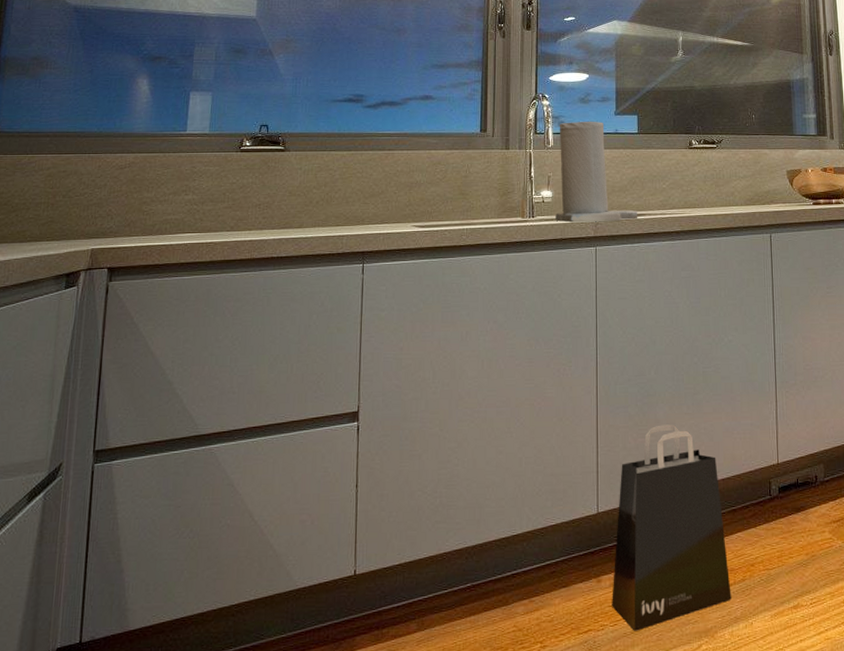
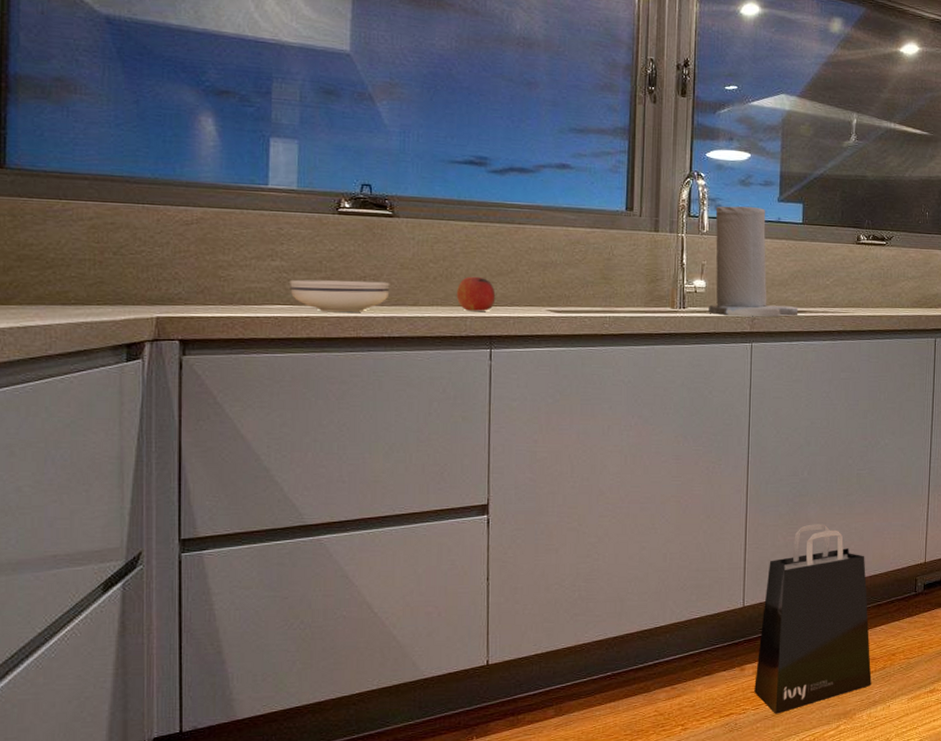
bowl: none [198,208,280,238] -> present [288,279,390,313]
fruit: none [334,199,368,231] -> present [456,276,496,312]

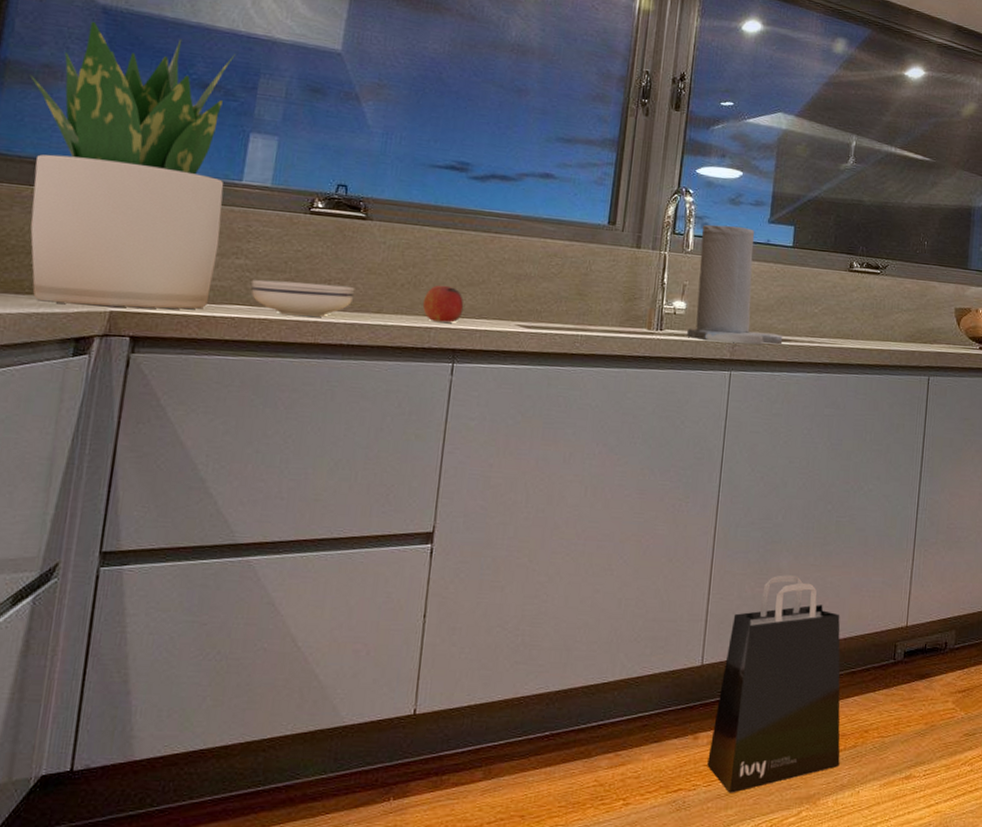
planter: none [42,32,253,313] -> present [29,21,235,310]

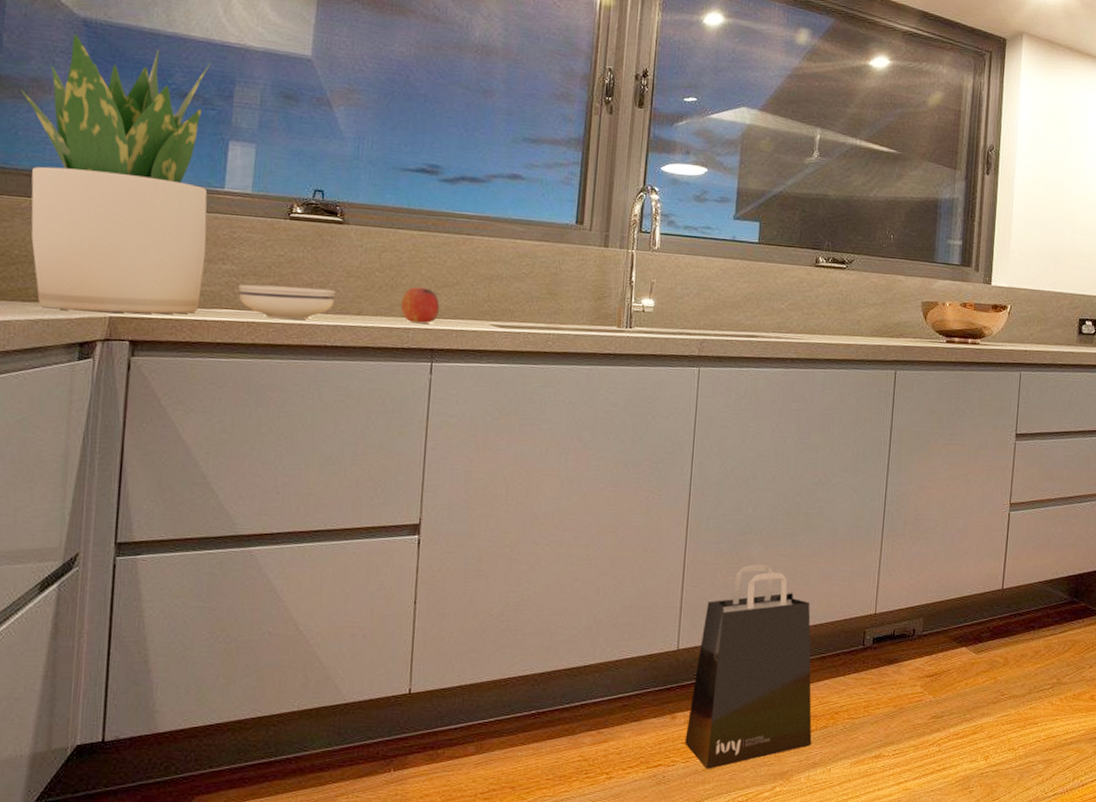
paper towel: present [686,224,783,346] -> none [655,222,750,342]

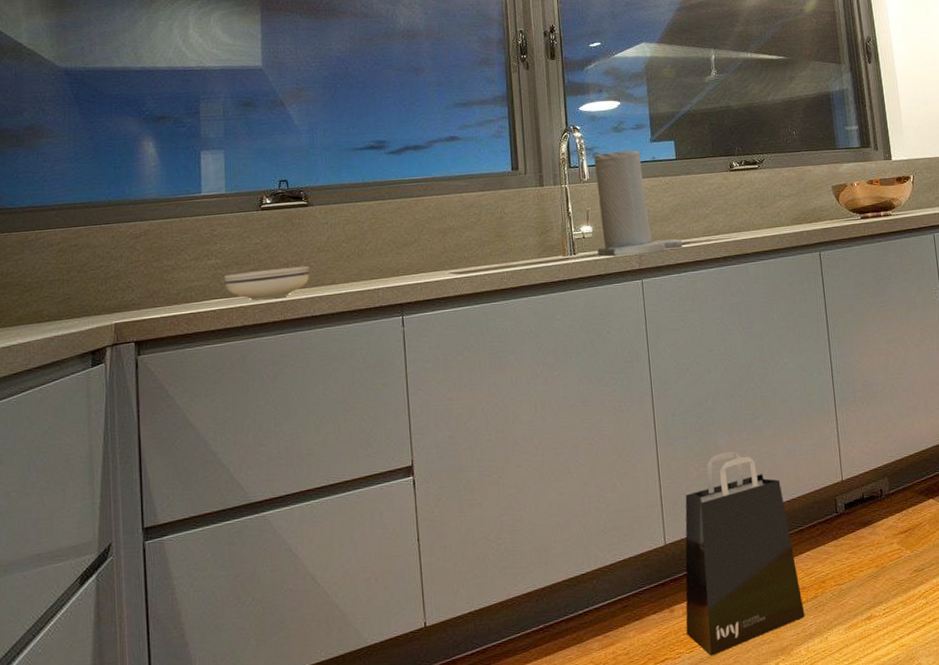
planter: present [20,34,211,314] -> none [17,83,193,326]
fruit: present [400,286,440,324] -> none [367,250,403,284]
paper towel: none [655,222,750,342] -> present [593,150,683,257]

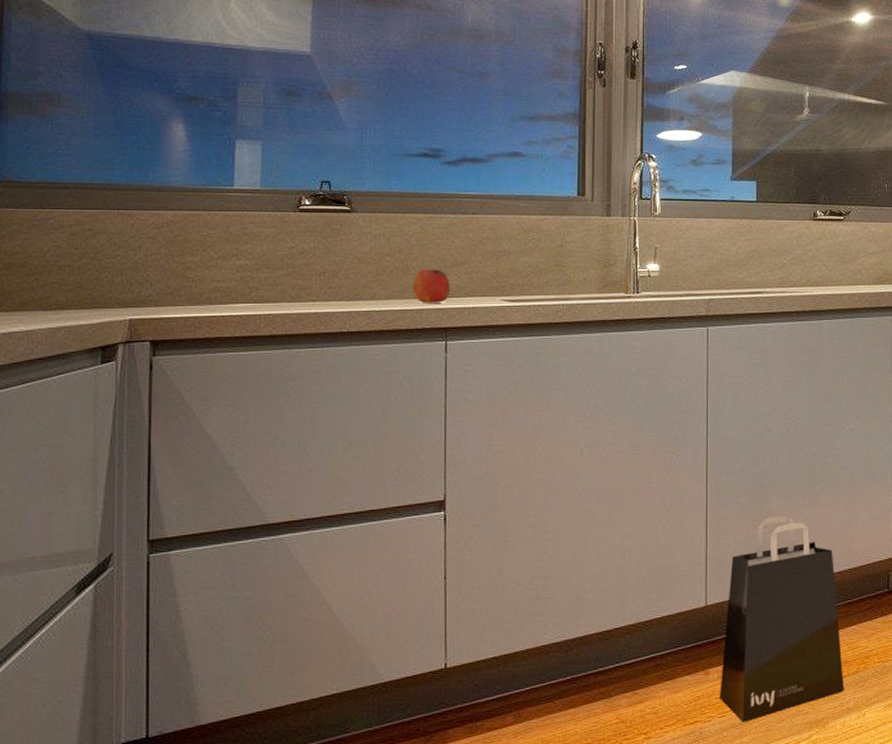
bowl: present [223,265,310,301] -> none [252,276,348,309]
fruit: none [367,250,403,284] -> present [412,268,451,304]
paper towel: present [593,150,683,257] -> none [662,186,755,300]

